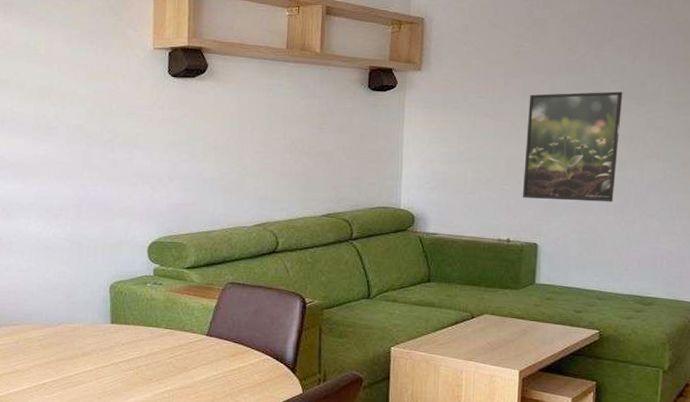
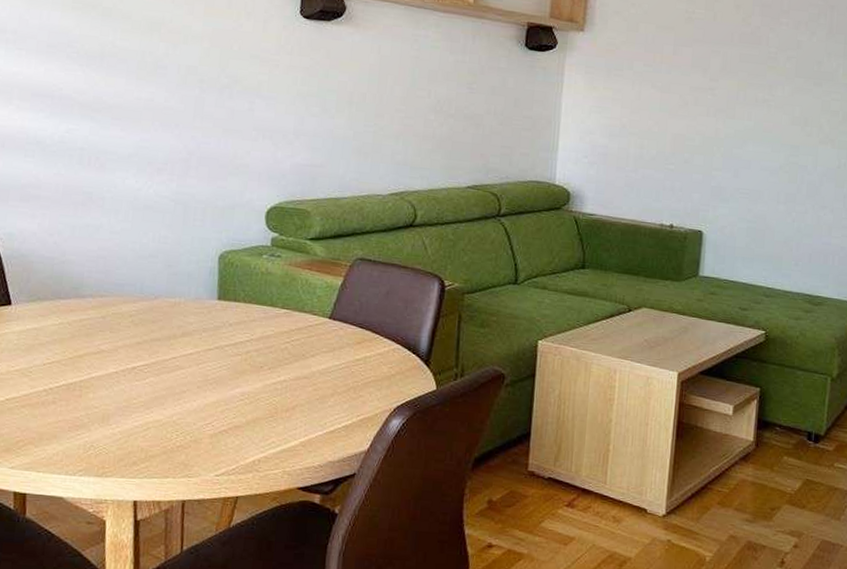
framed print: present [522,91,623,202] -> none [688,66,799,190]

